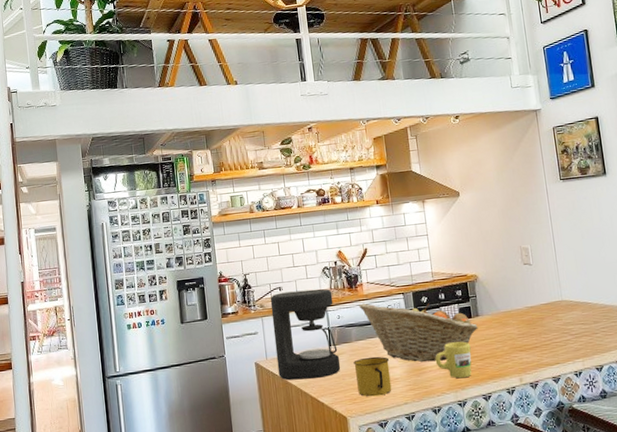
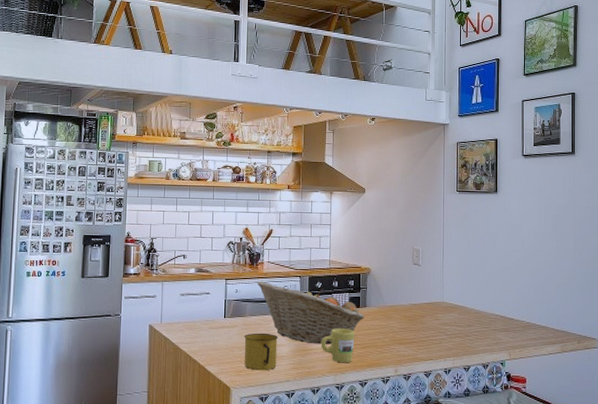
coffee maker: present [270,288,340,381] -> none [170,260,234,347]

